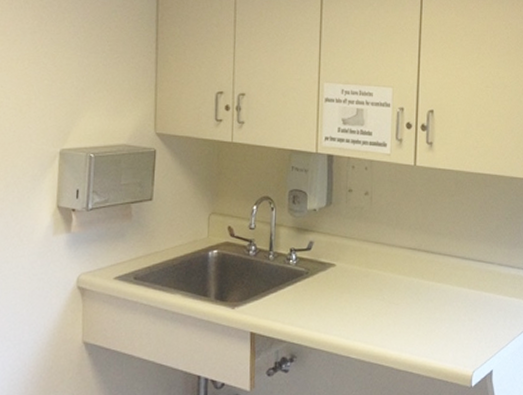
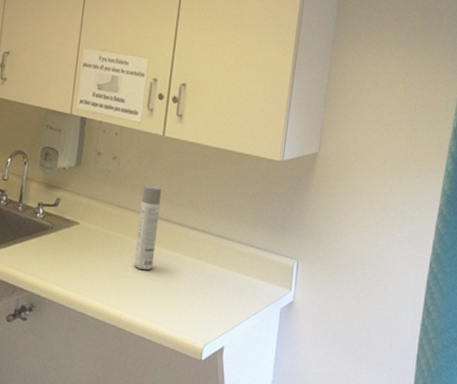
spray bottle: none [396,217,418,305] -> present [134,184,162,271]

